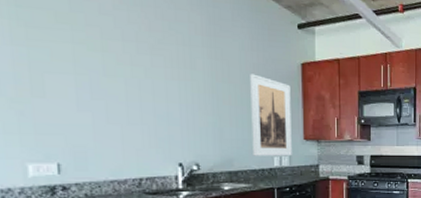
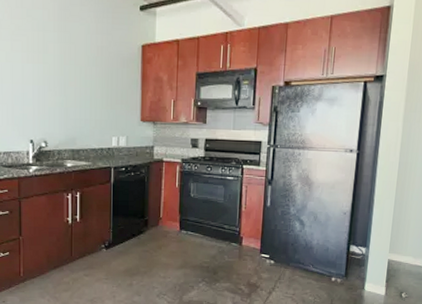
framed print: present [250,74,292,156] -> none [93,56,130,137]

